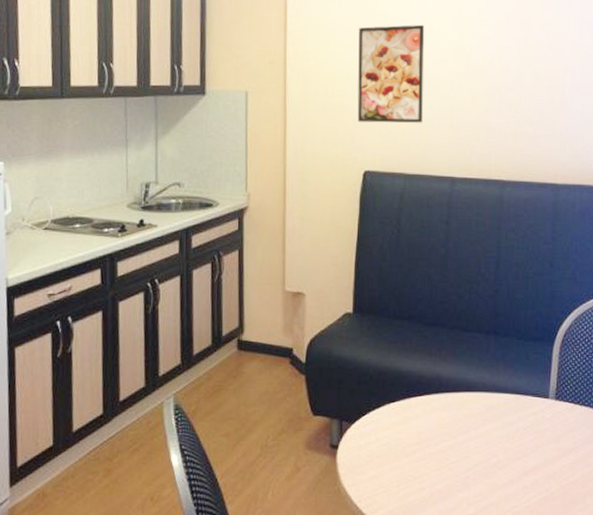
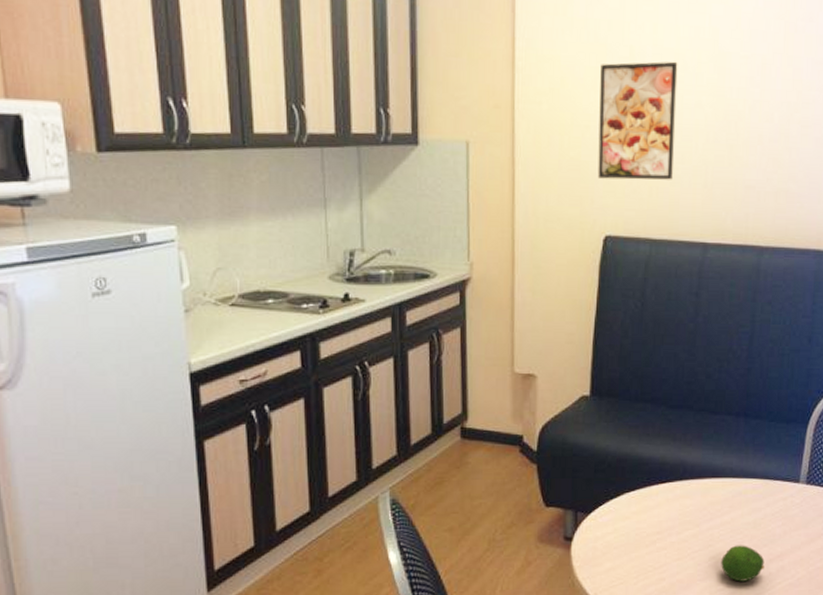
fruit: none [478,457,519,494] -> present [721,545,765,582]

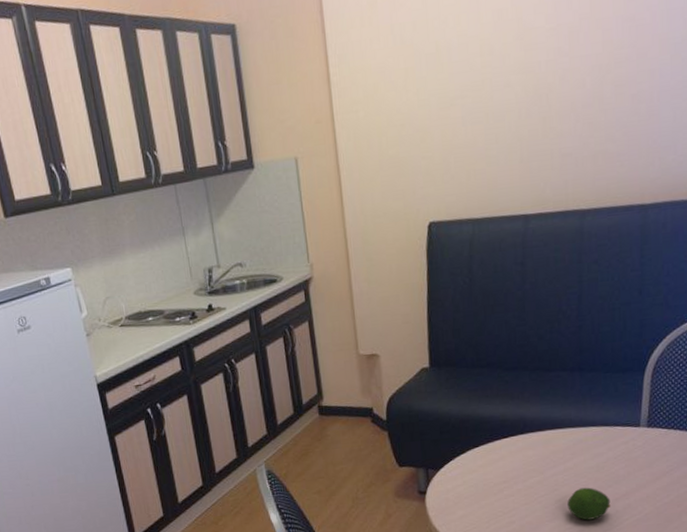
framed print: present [597,61,678,180] -> none [409,47,490,171]

